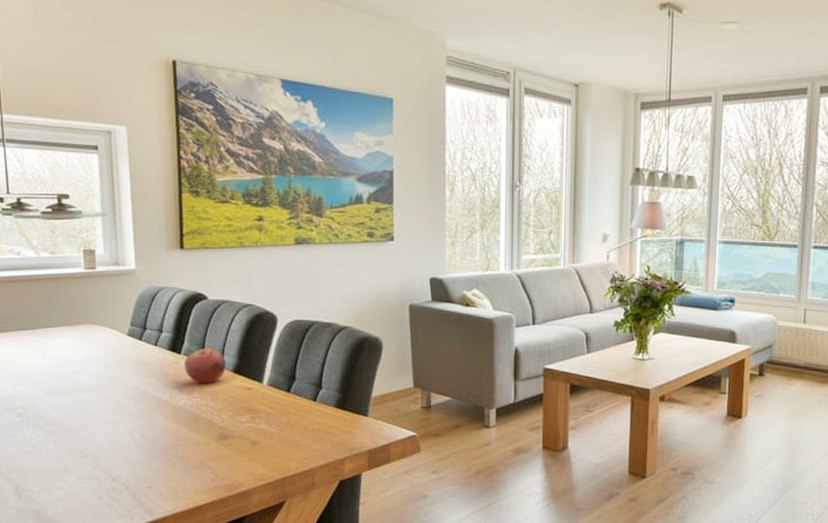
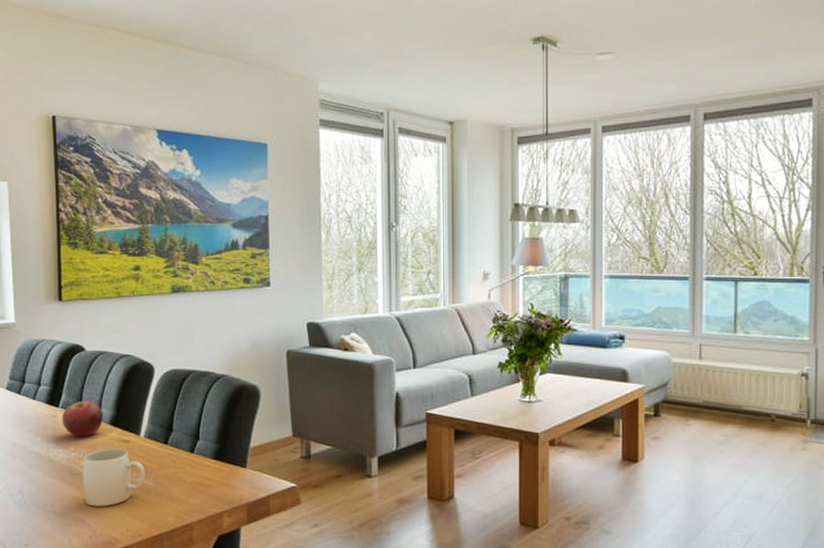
mug: none [205,395,268,452] -> present [82,448,145,507]

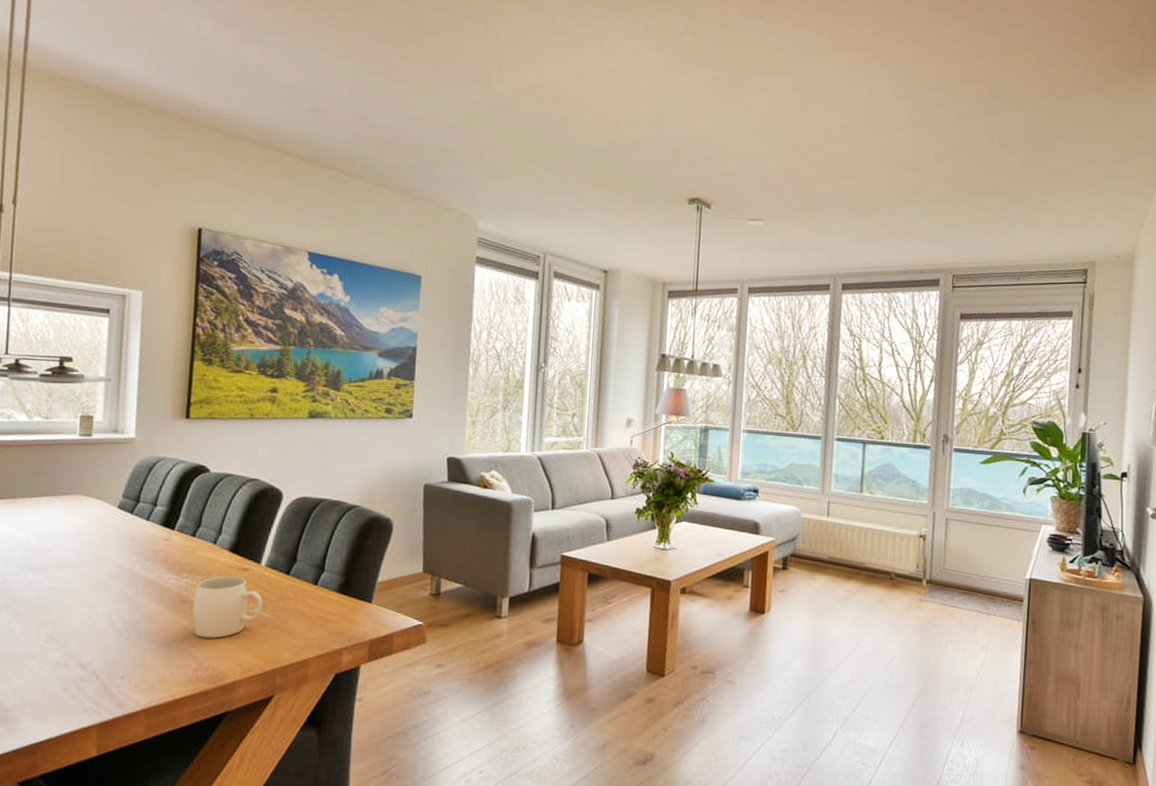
fruit: present [61,401,104,437] -> none [176,524,223,563]

